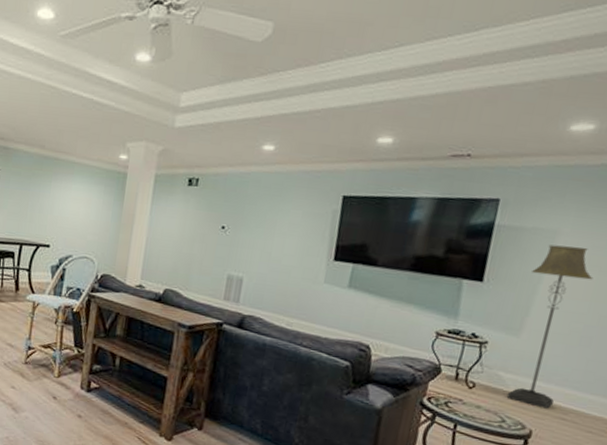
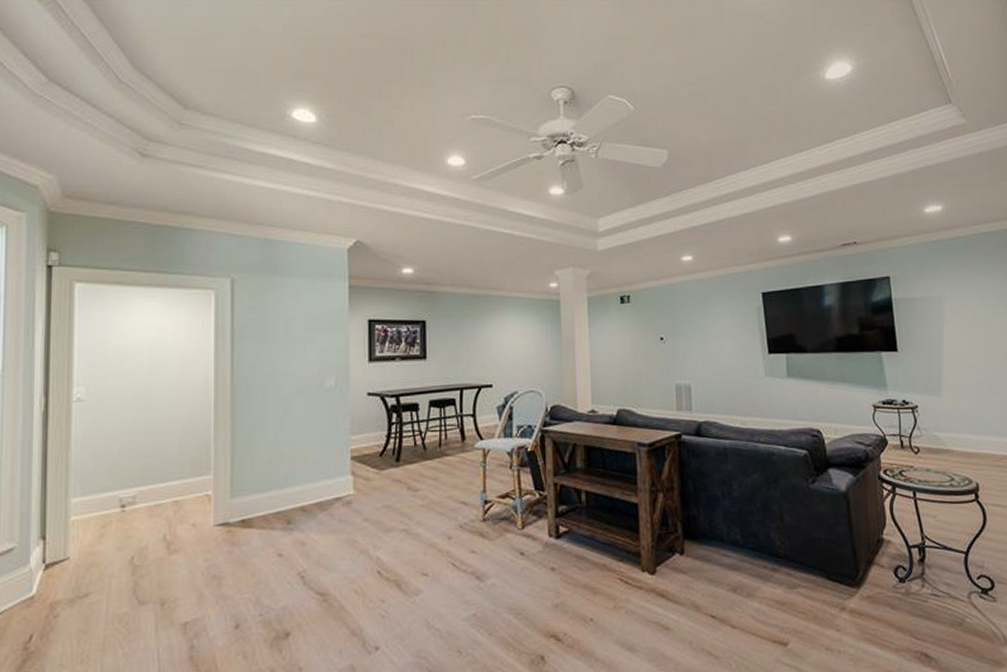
floor lamp: present [506,244,593,409] -> none [933,308,987,460]

